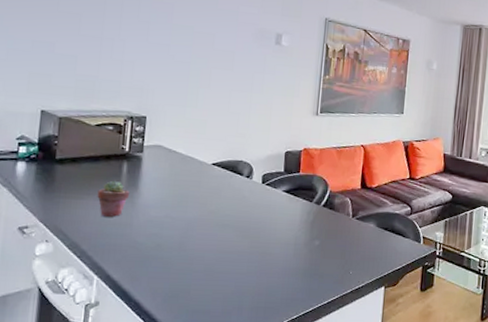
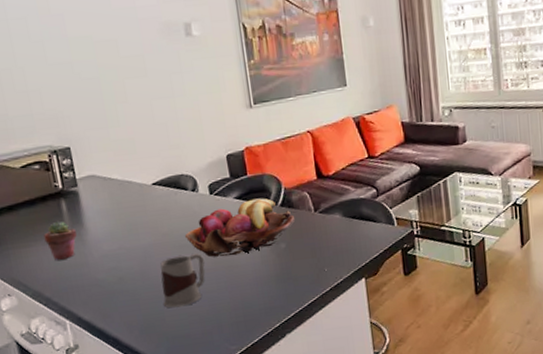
mug: none [192,234,242,283] -> present [160,254,205,308]
fruit basket: none [229,195,333,244] -> present [184,198,295,257]

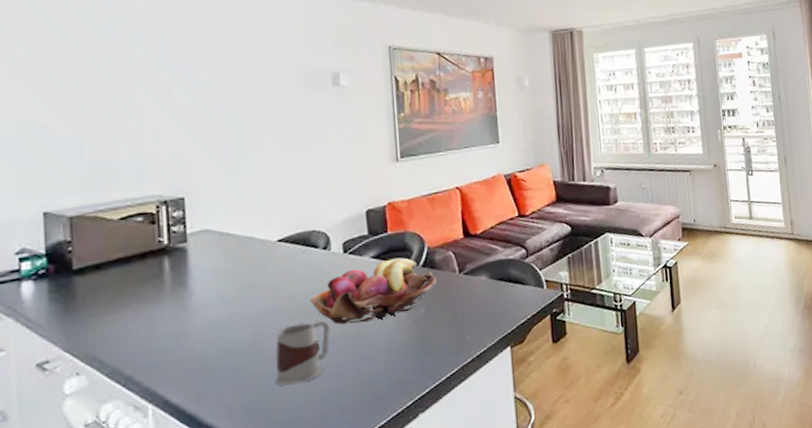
potted succulent: present [43,221,77,260] -> none [135,282,179,330]

